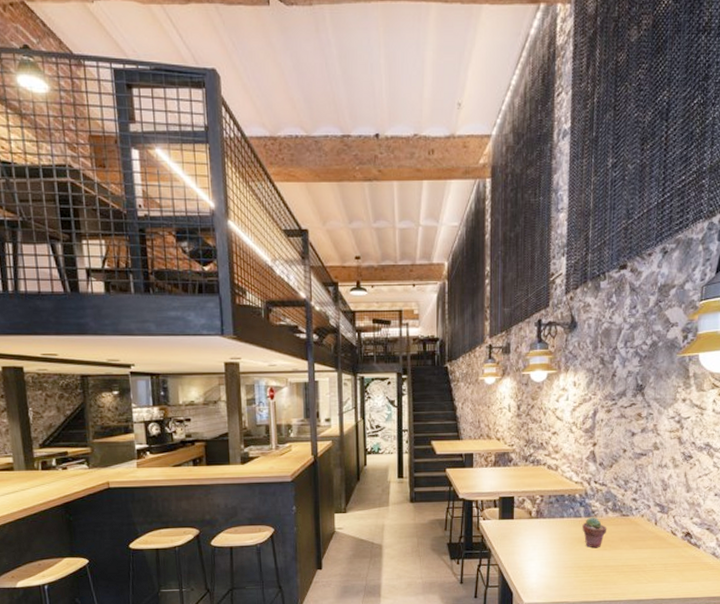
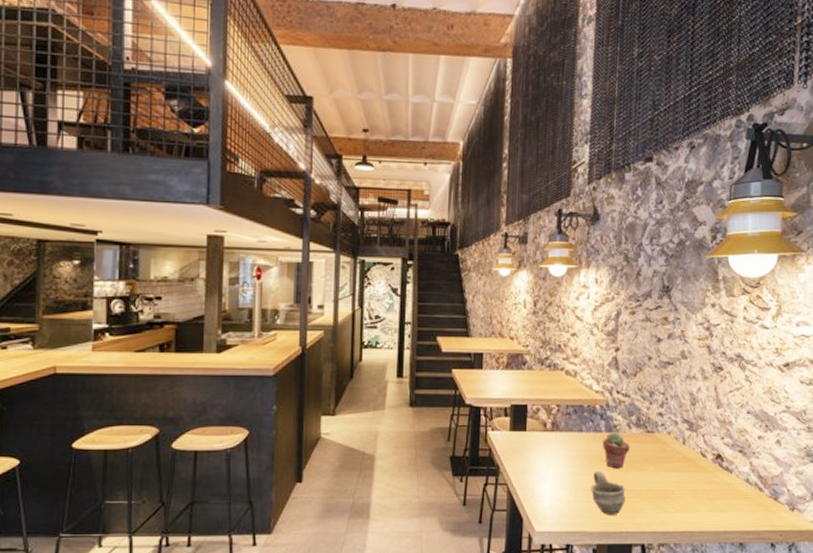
cup: none [572,550,604,587] -> present [590,470,626,515]

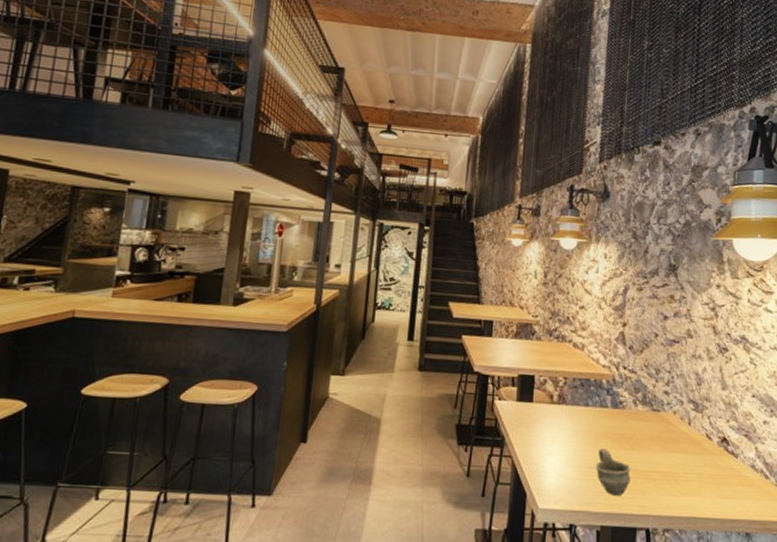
potted succulent: present [602,432,631,469] -> none [608,408,636,447]

